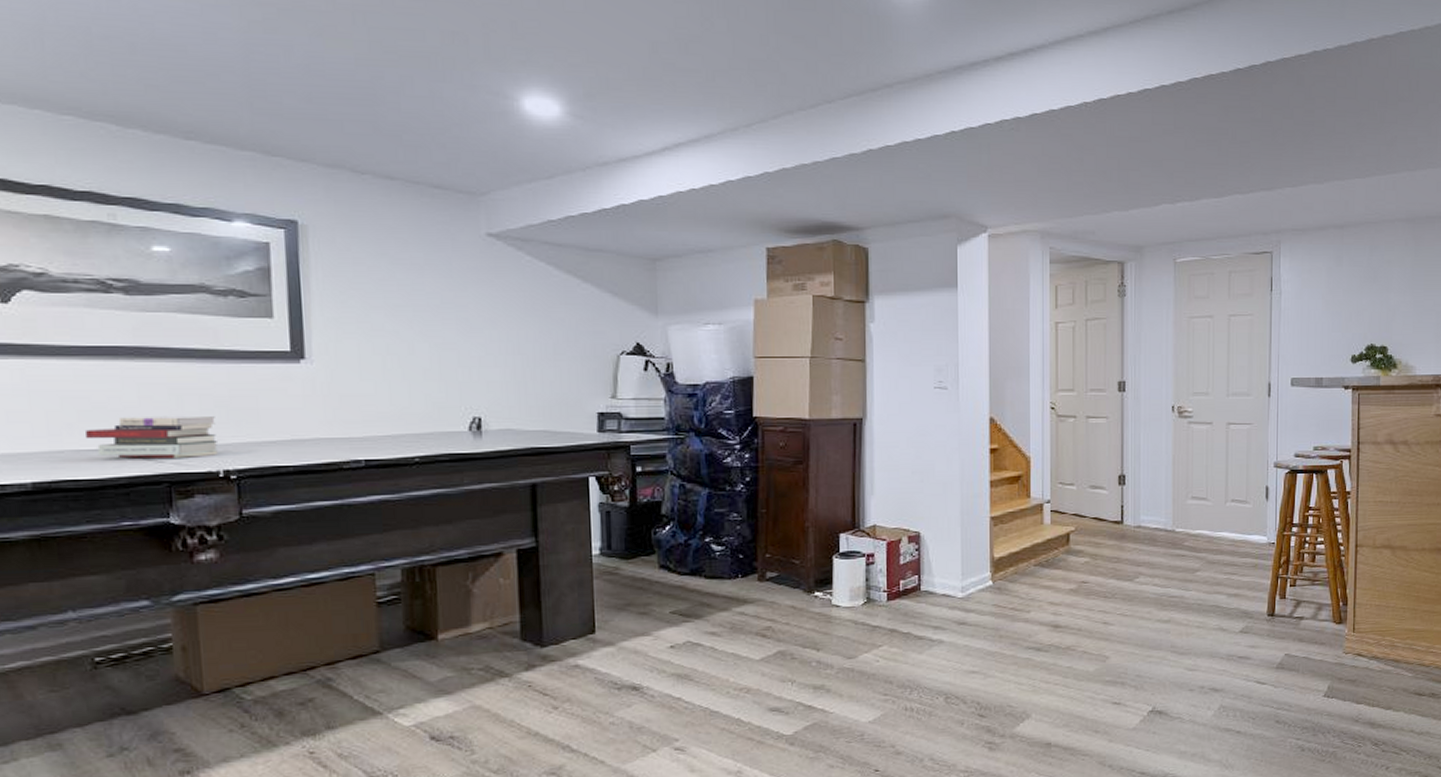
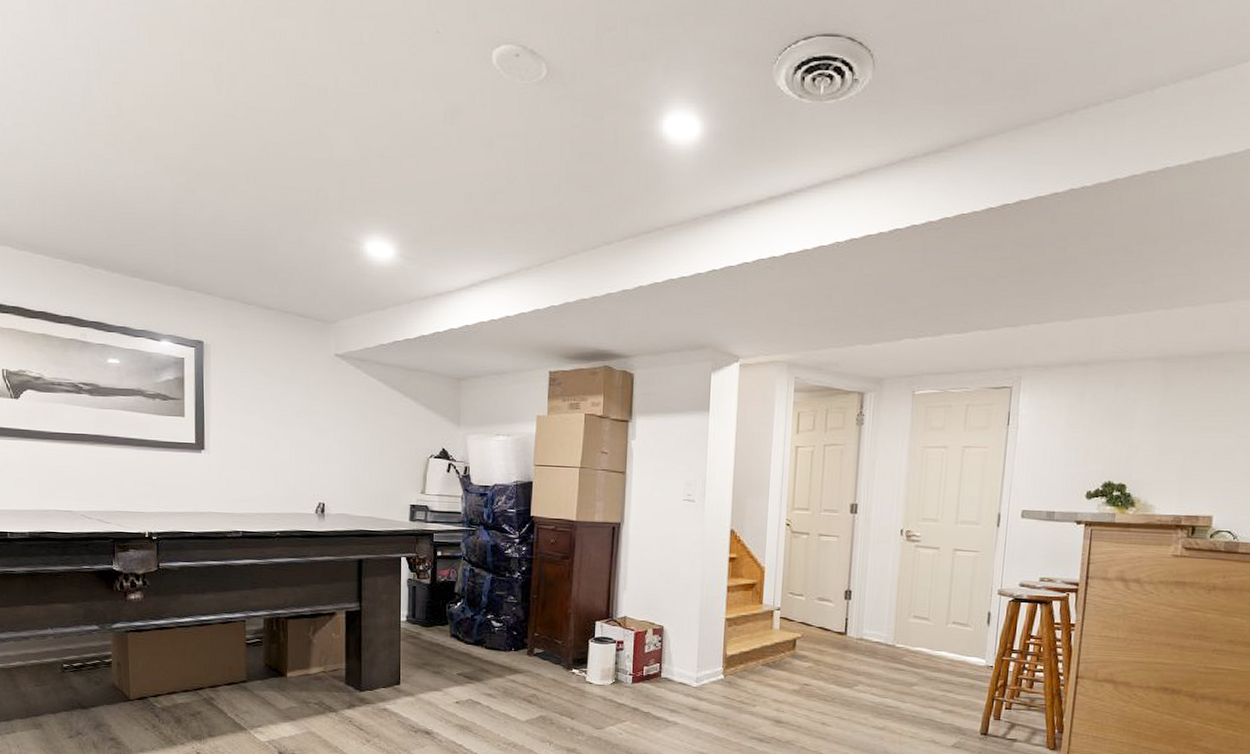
books: present [84,415,219,459] -> none [62,487,146,521]

